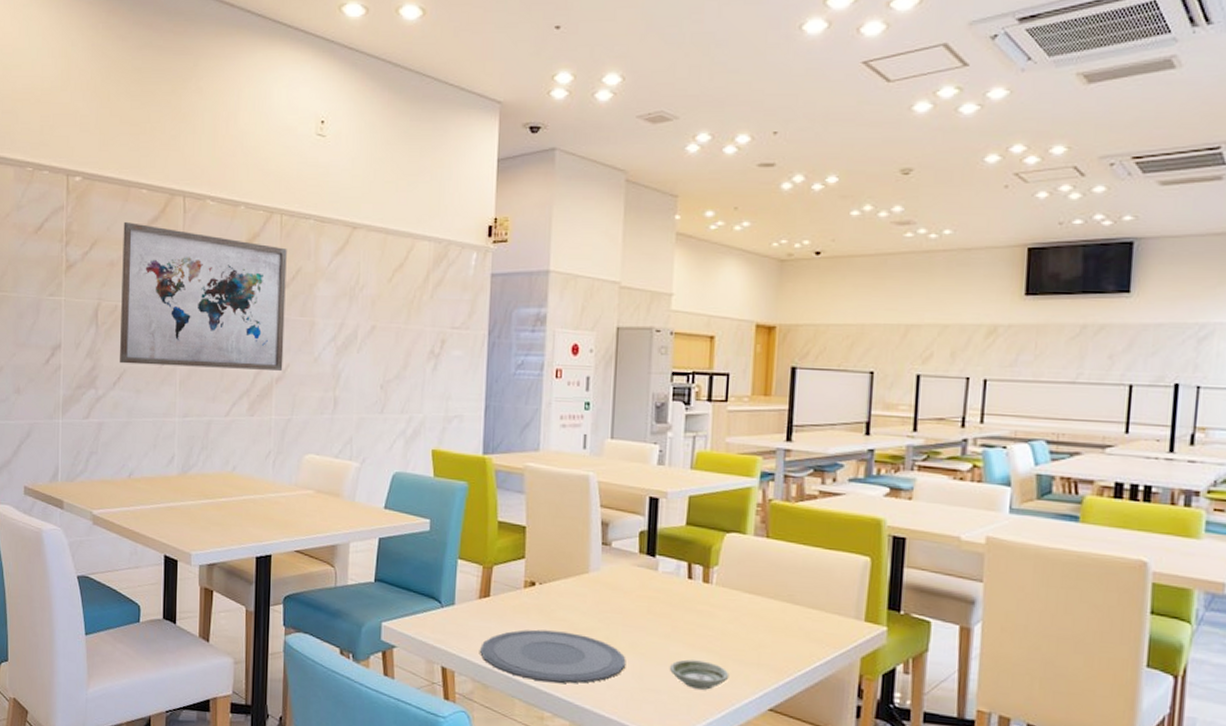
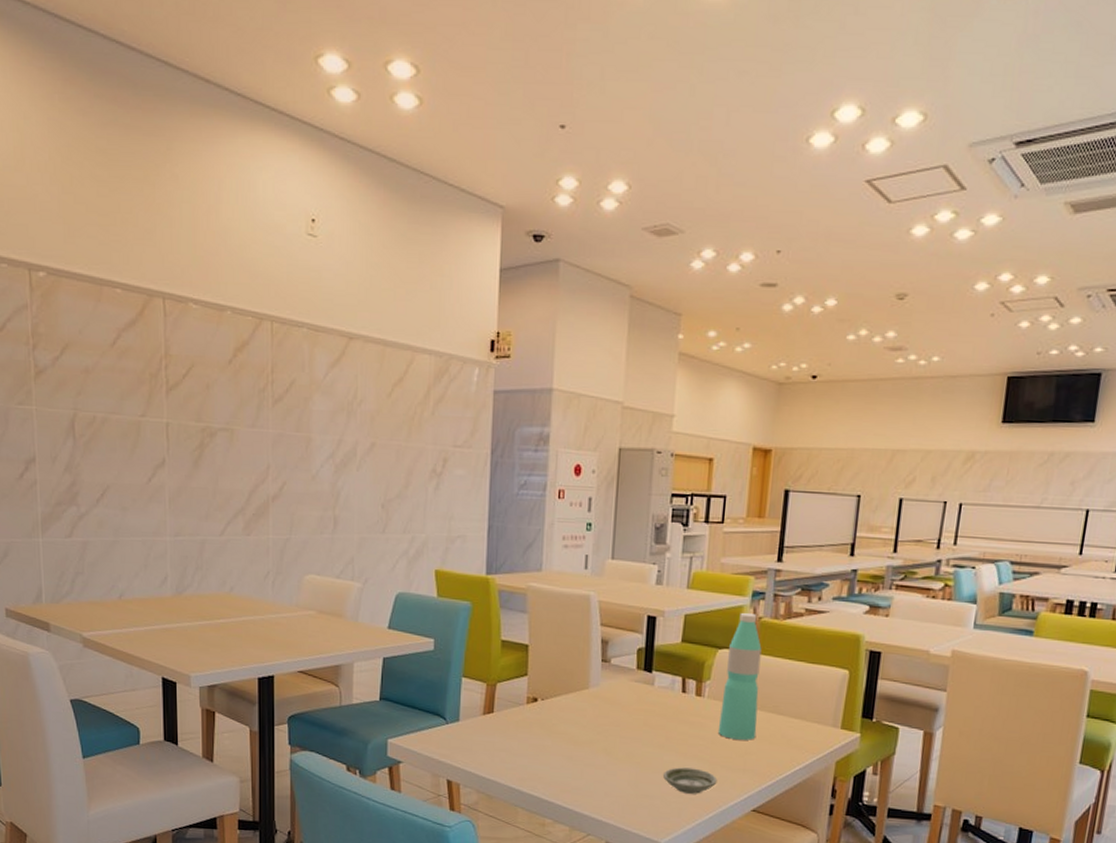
wall art: present [120,222,287,371] -> none [97,325,279,488]
plate: present [480,629,626,684] -> none [484,743,623,792]
water bottle: none [728,495,773,632] -> present [717,613,762,740]

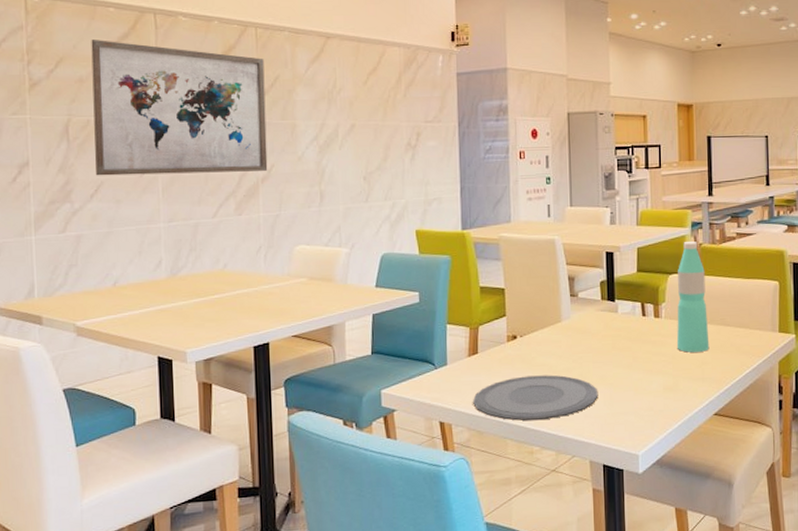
wall art: none [97,325,279,488] -> present [91,40,268,176]
plate: none [484,743,623,792] -> present [473,375,599,421]
saucer: present [662,767,718,794] -> none [633,382,682,407]

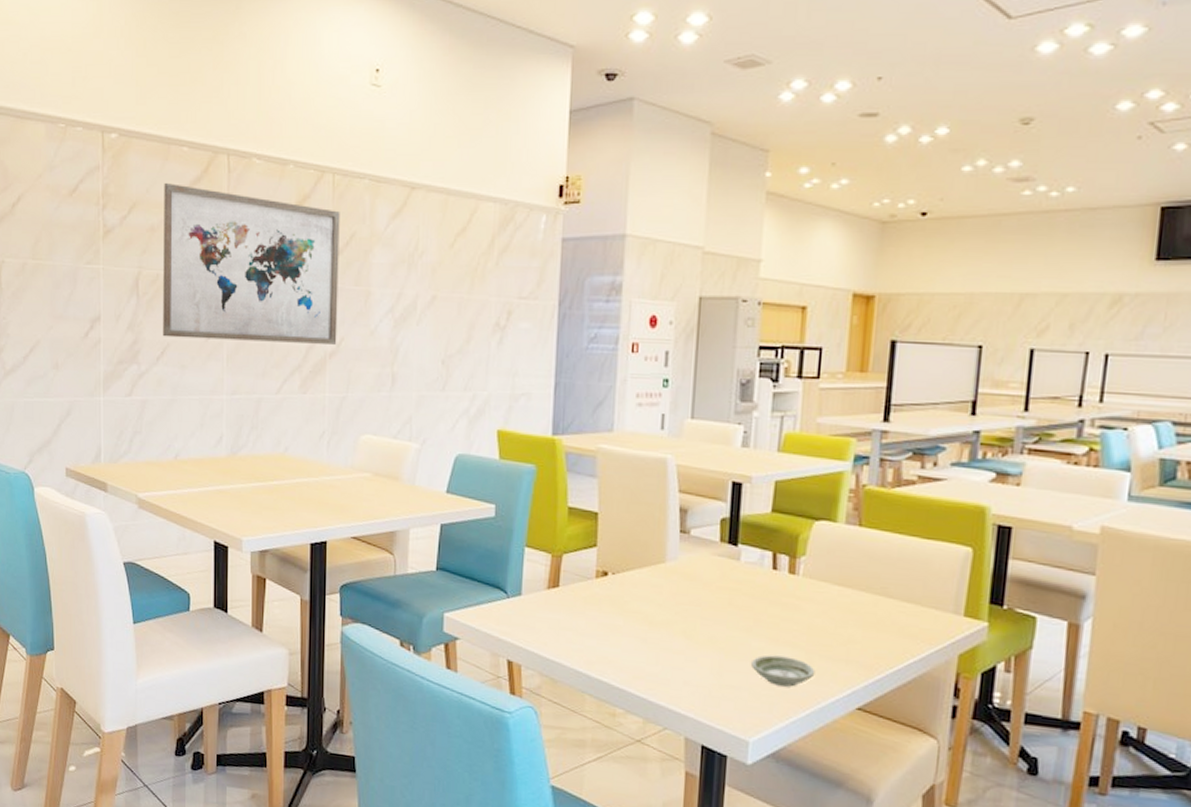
plate: present [473,375,599,421] -> none [548,622,704,679]
saucer: none [633,382,682,407] -> present [750,655,815,687]
water bottle: present [676,242,710,352] -> none [815,480,866,626]

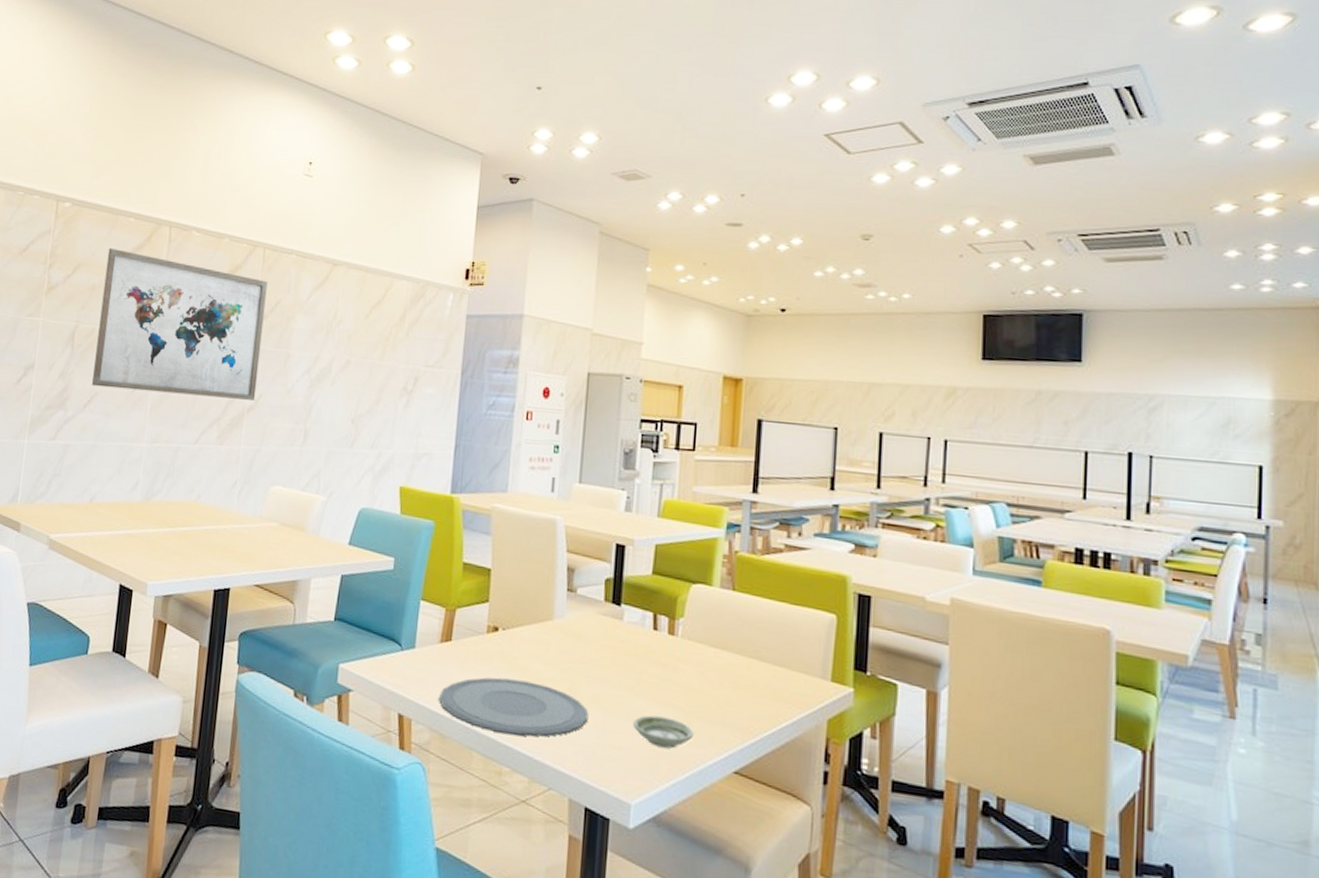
plate: none [548,622,704,679] -> present [439,677,589,737]

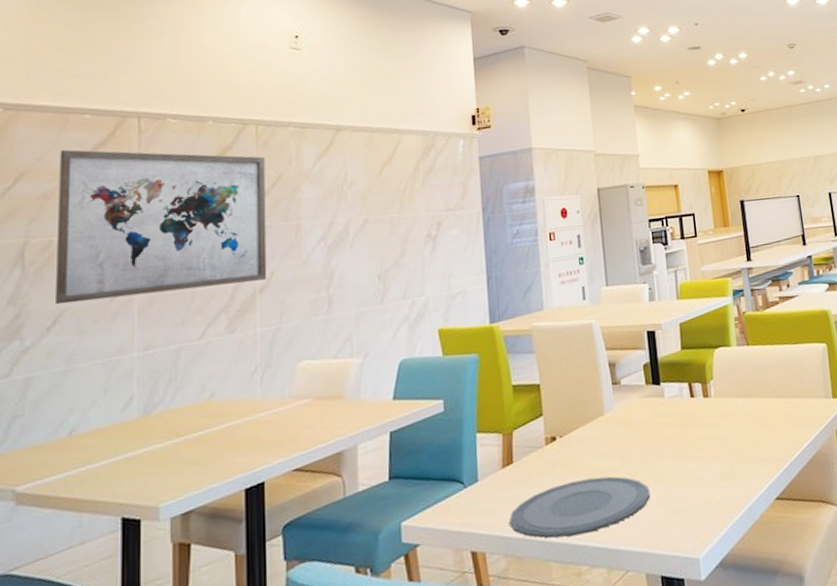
saucer: present [632,715,694,749] -> none [688,469,739,499]

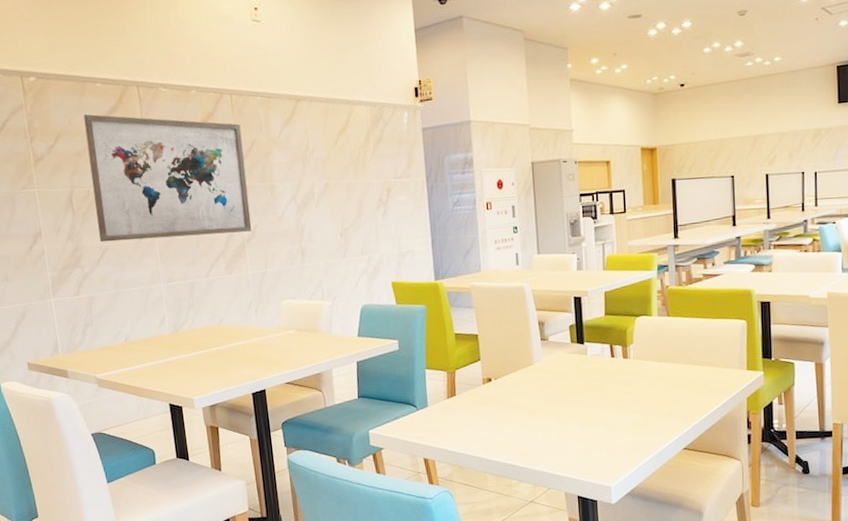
plate: present [509,476,650,538] -> none [453,414,571,457]

